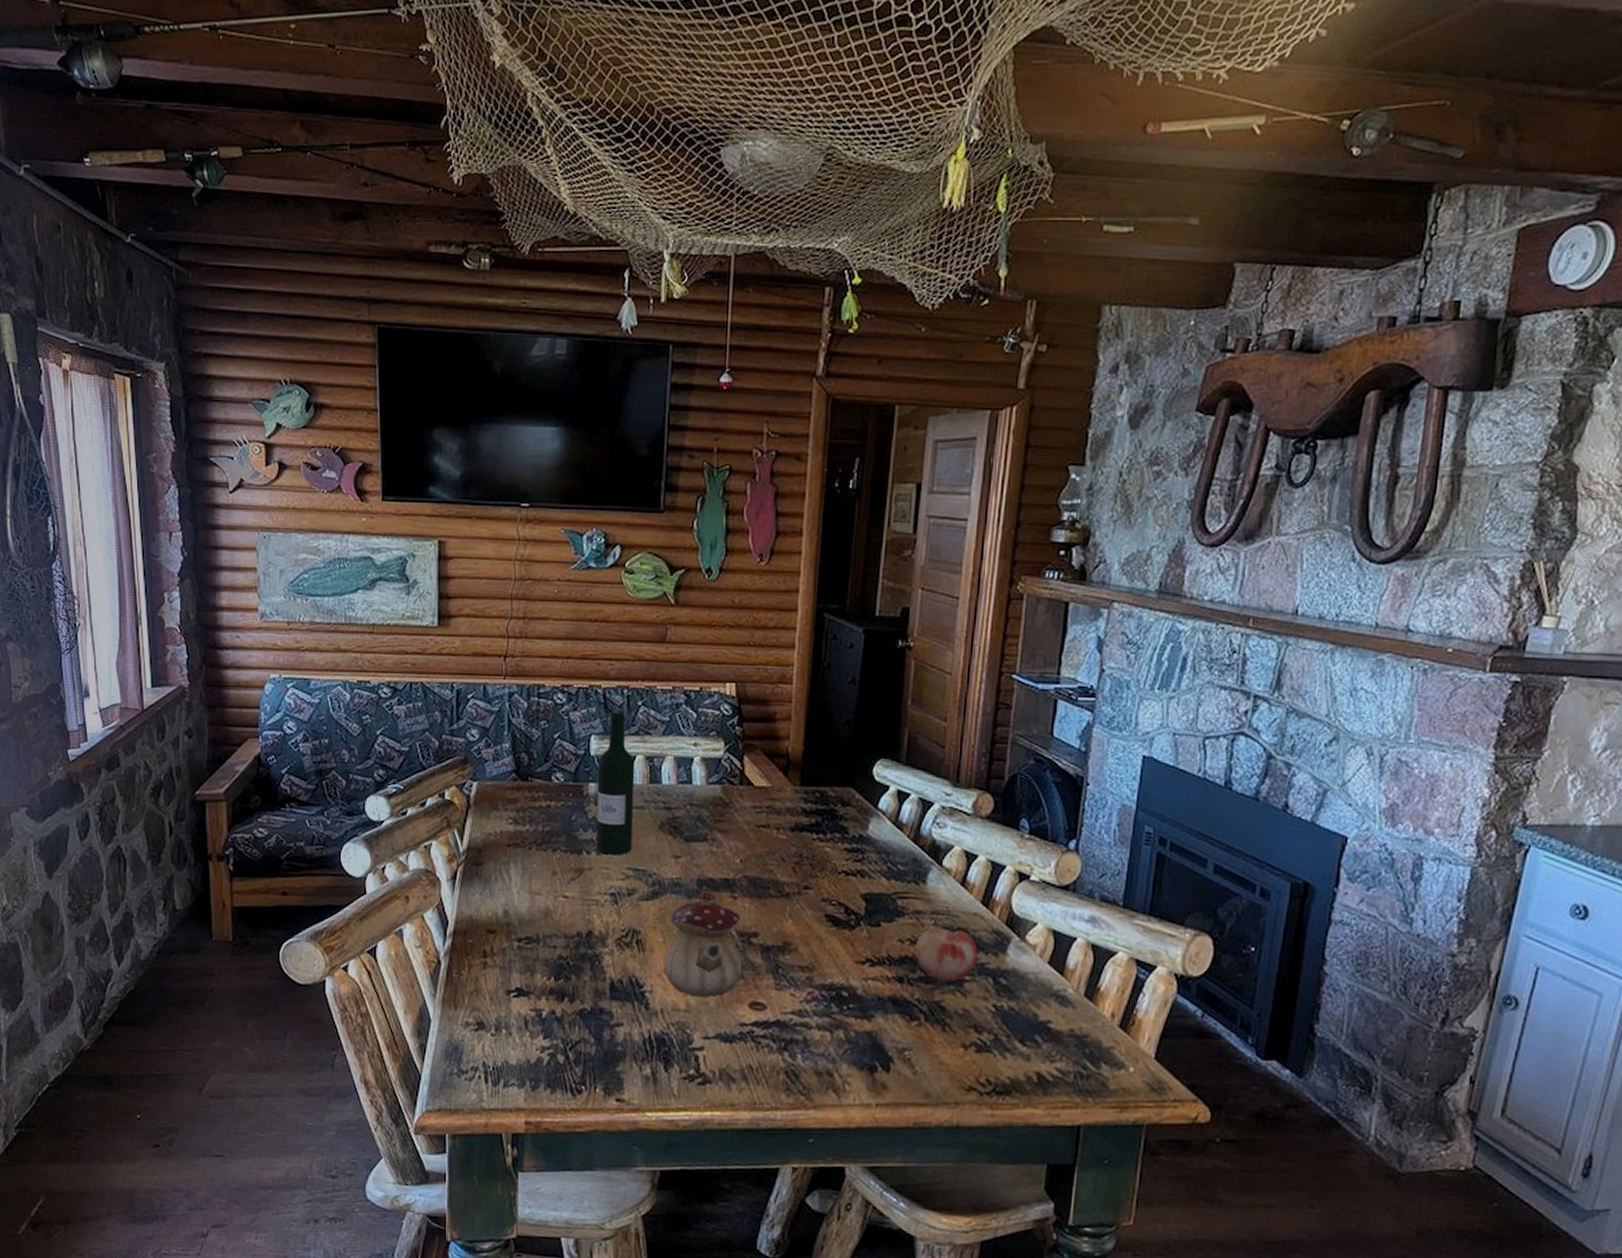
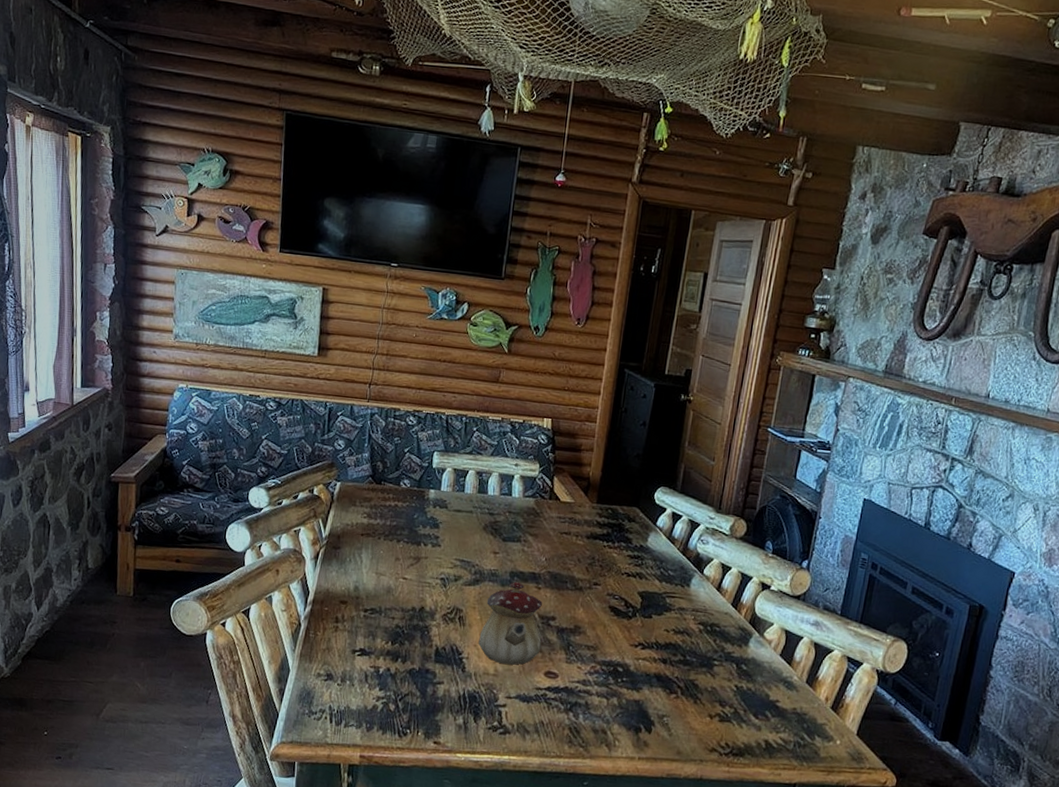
wine bottle: present [596,712,635,855] -> none [432,434,468,549]
fruit: present [915,928,978,982] -> none [677,622,727,665]

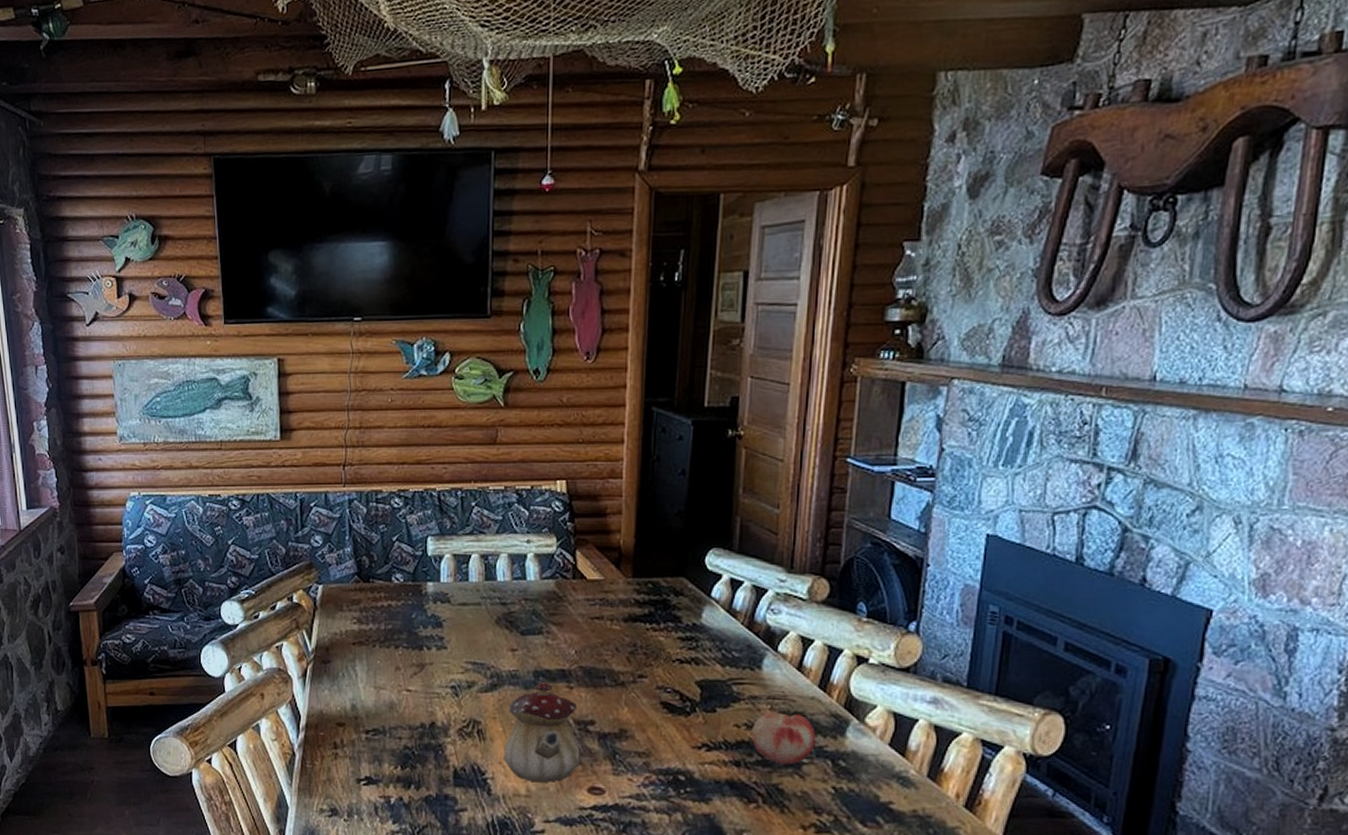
fruit: none [677,622,727,665] -> present [752,712,816,765]

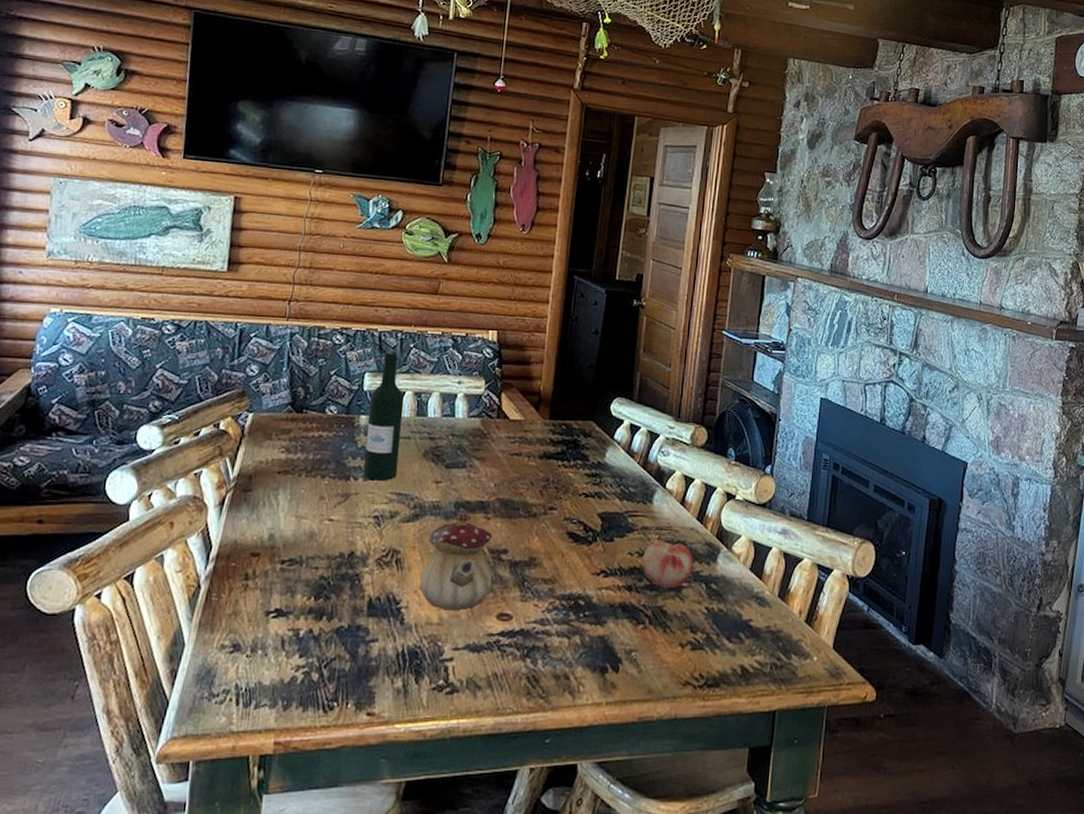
wine bottle: none [435,514,471,650] -> present [363,352,404,481]

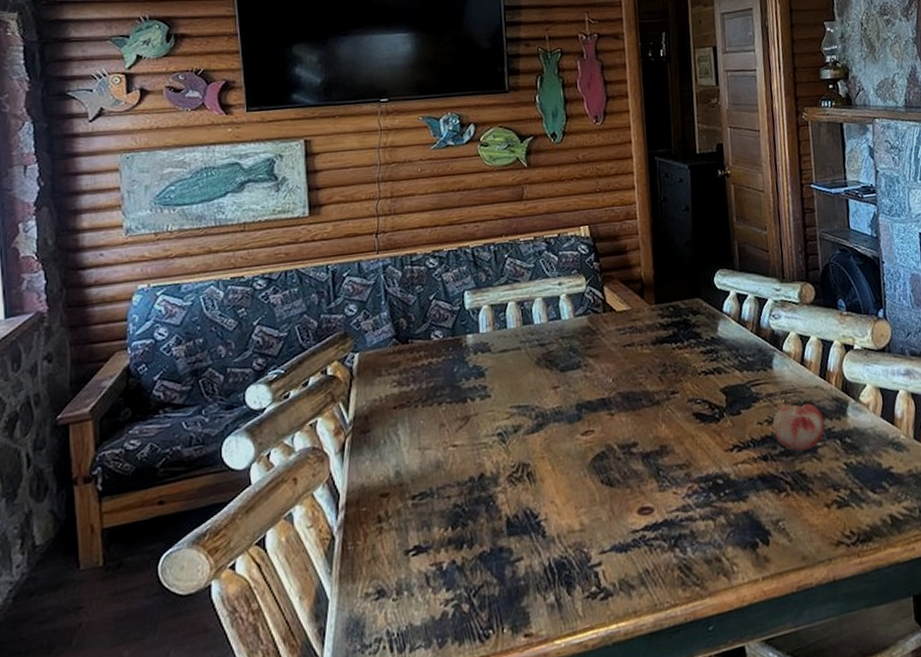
wine bottle: present [363,352,404,481] -> none [473,266,513,398]
teapot: present [419,512,493,610] -> none [554,413,628,515]

